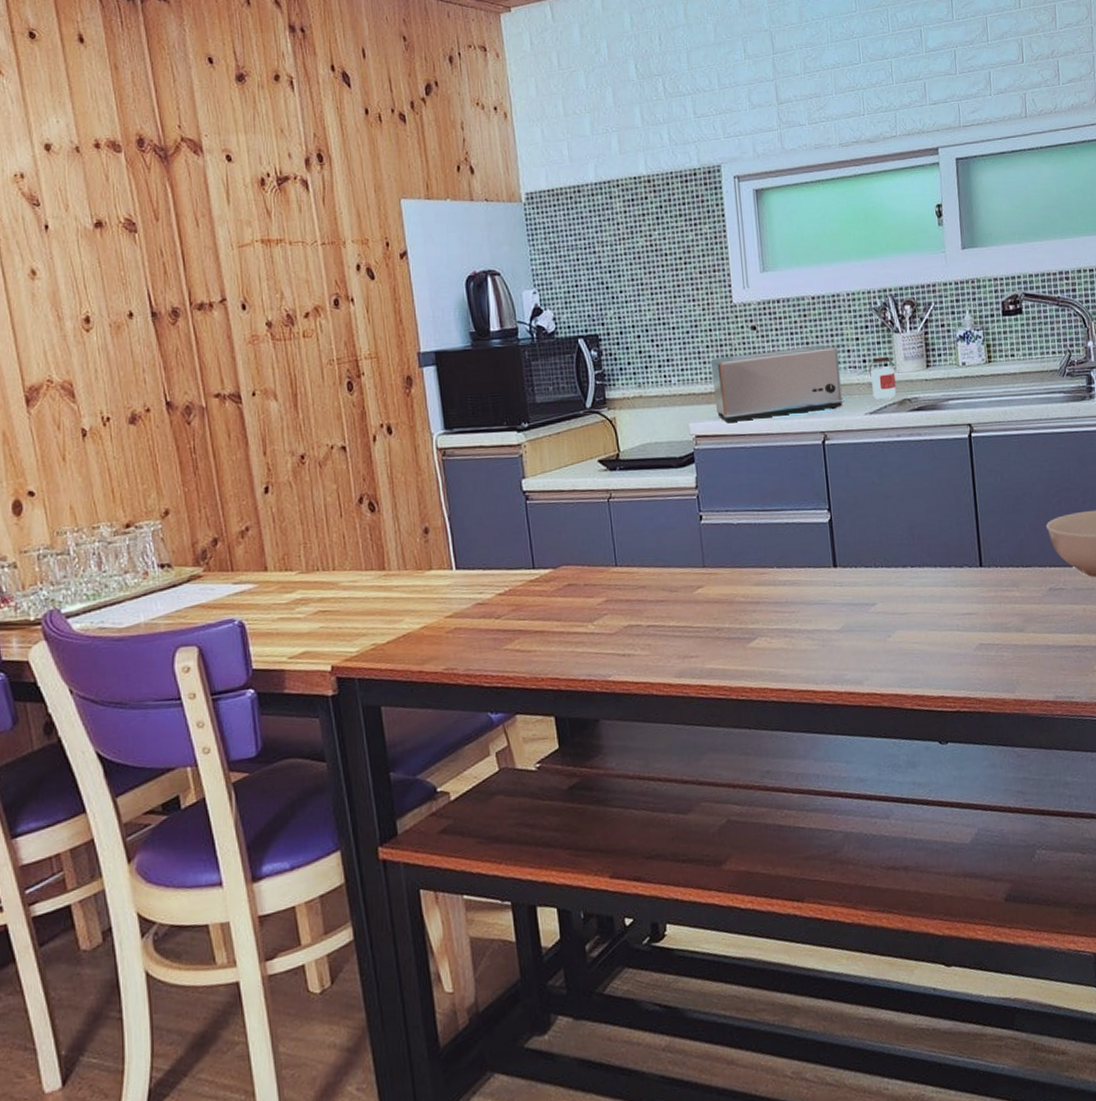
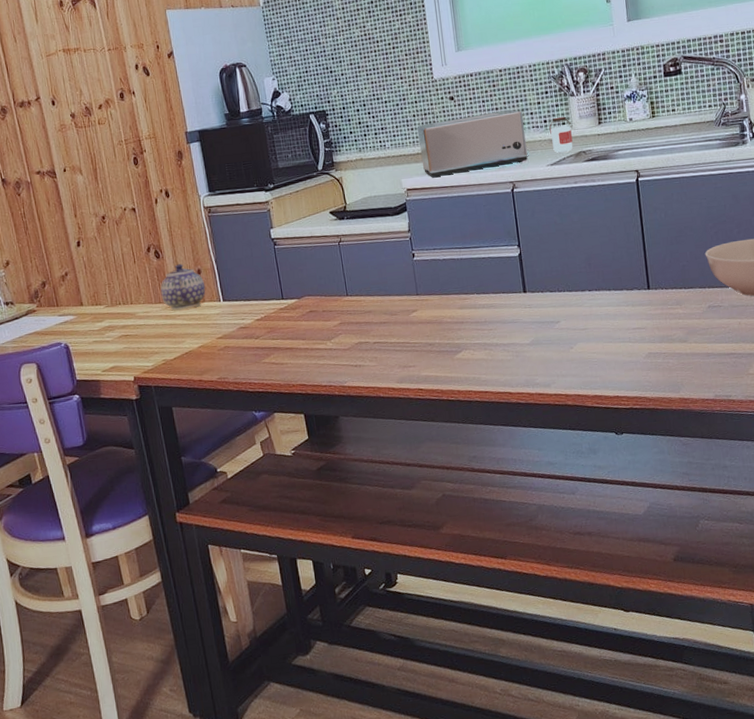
teapot: none [373,520,434,581] -> present [160,264,206,311]

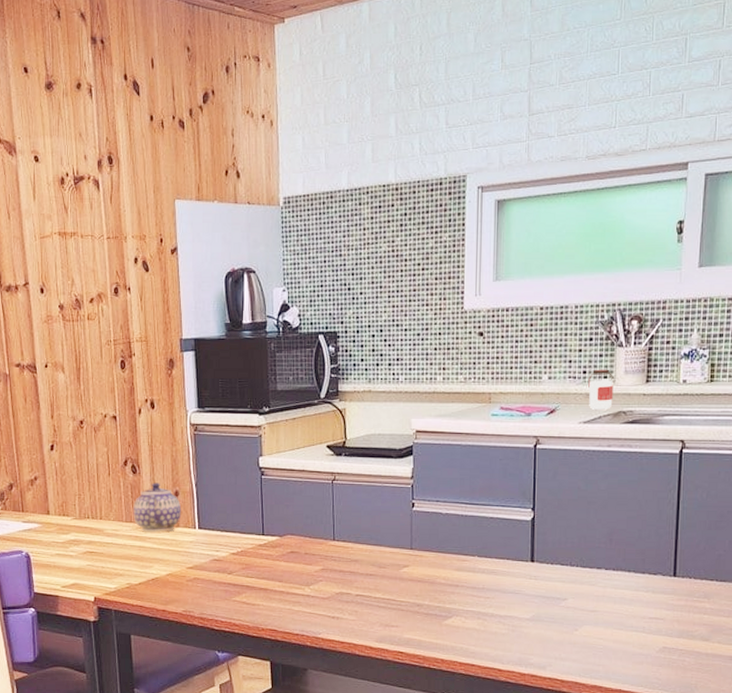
toaster: present [417,109,528,177] -> none [436,354,560,421]

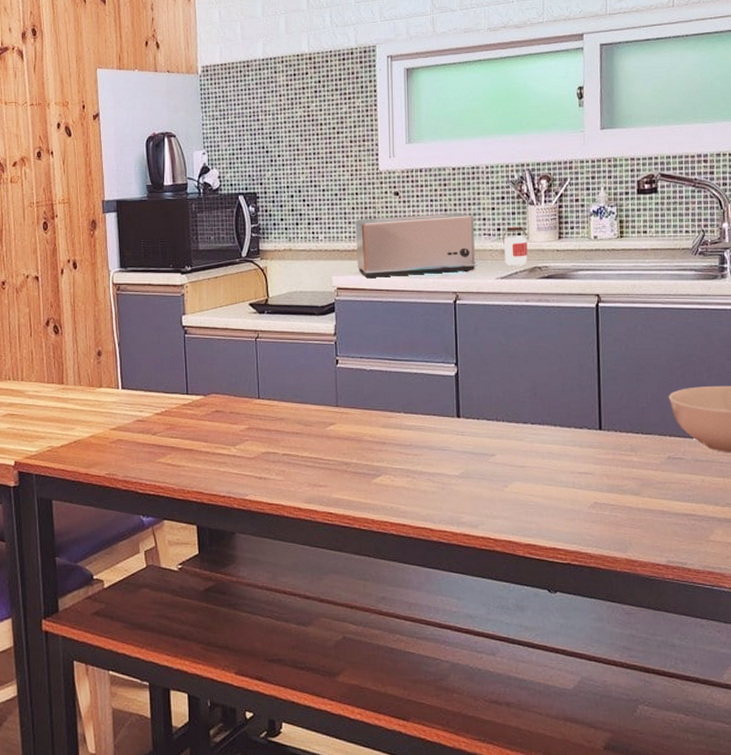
teapot: present [133,482,182,534] -> none [55,342,104,395]
toaster: none [436,354,560,421] -> present [355,212,476,278]

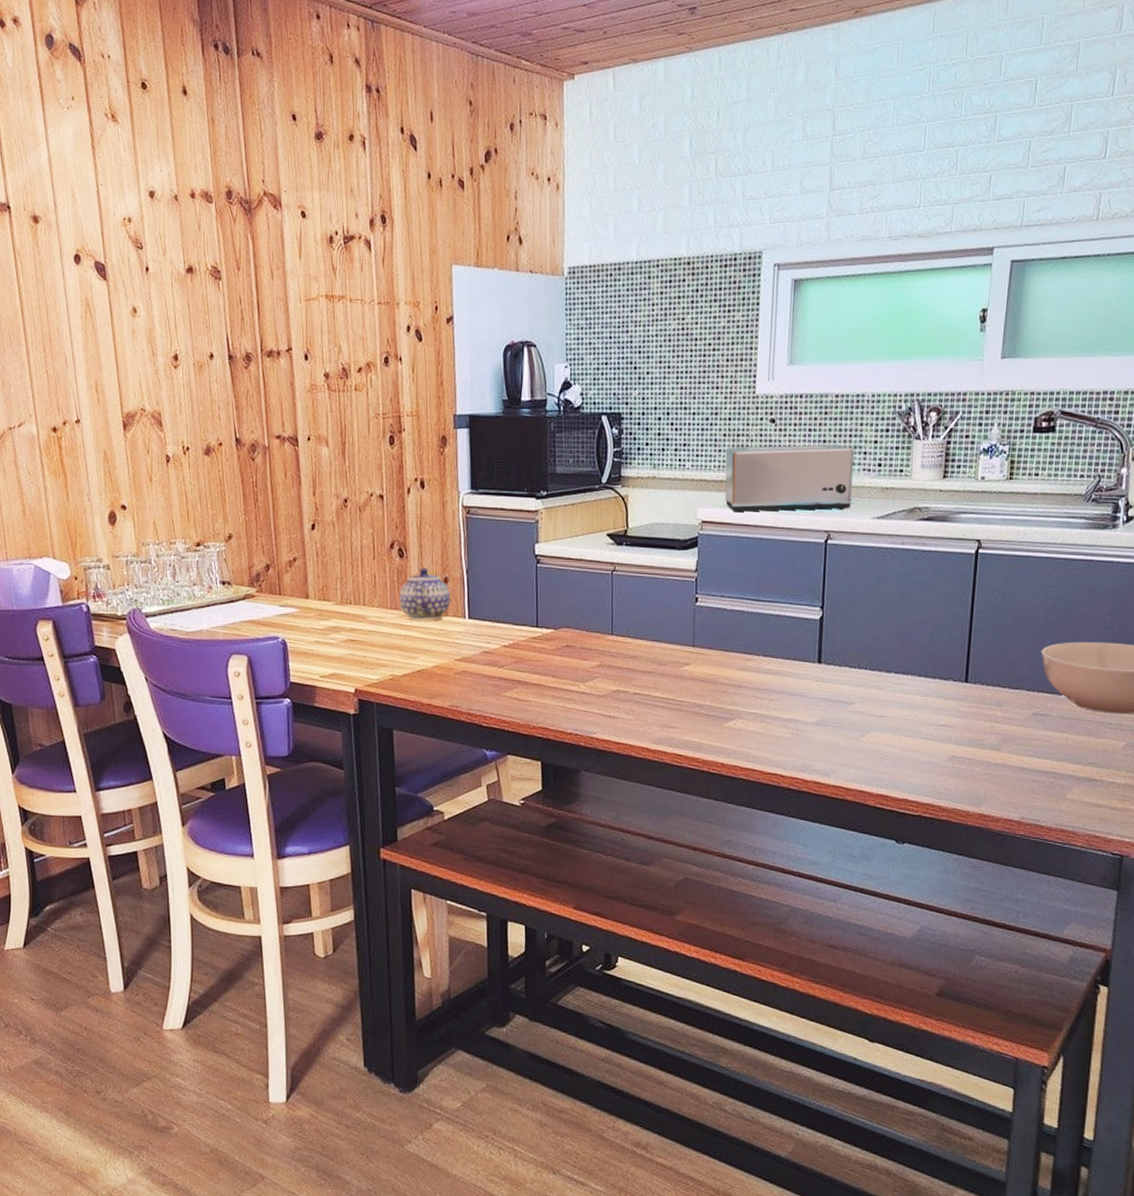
teapot: none [55,342,104,395] -> present [399,567,451,622]
jar: present [503,226,528,265] -> none [883,462,911,505]

